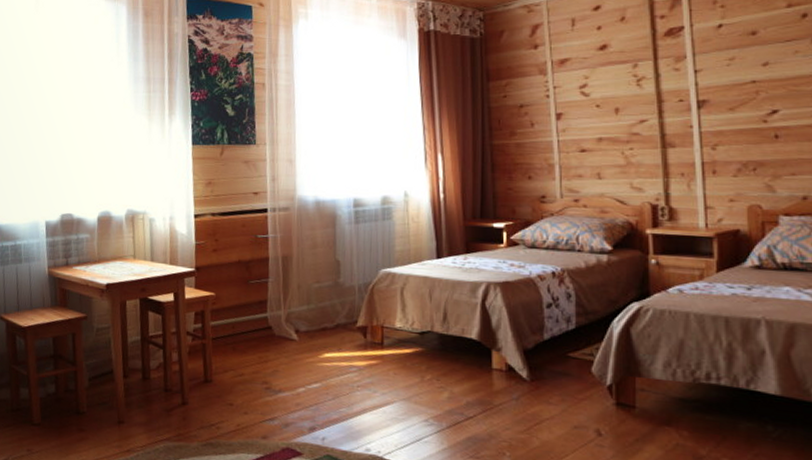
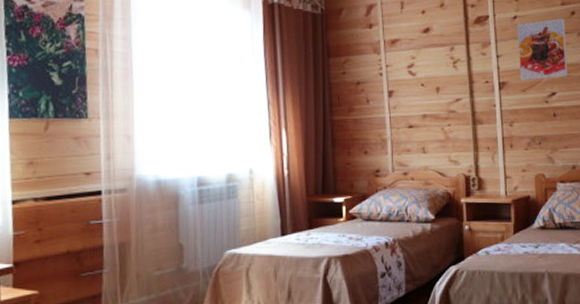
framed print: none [722,22,796,97] -> present [516,18,568,81]

